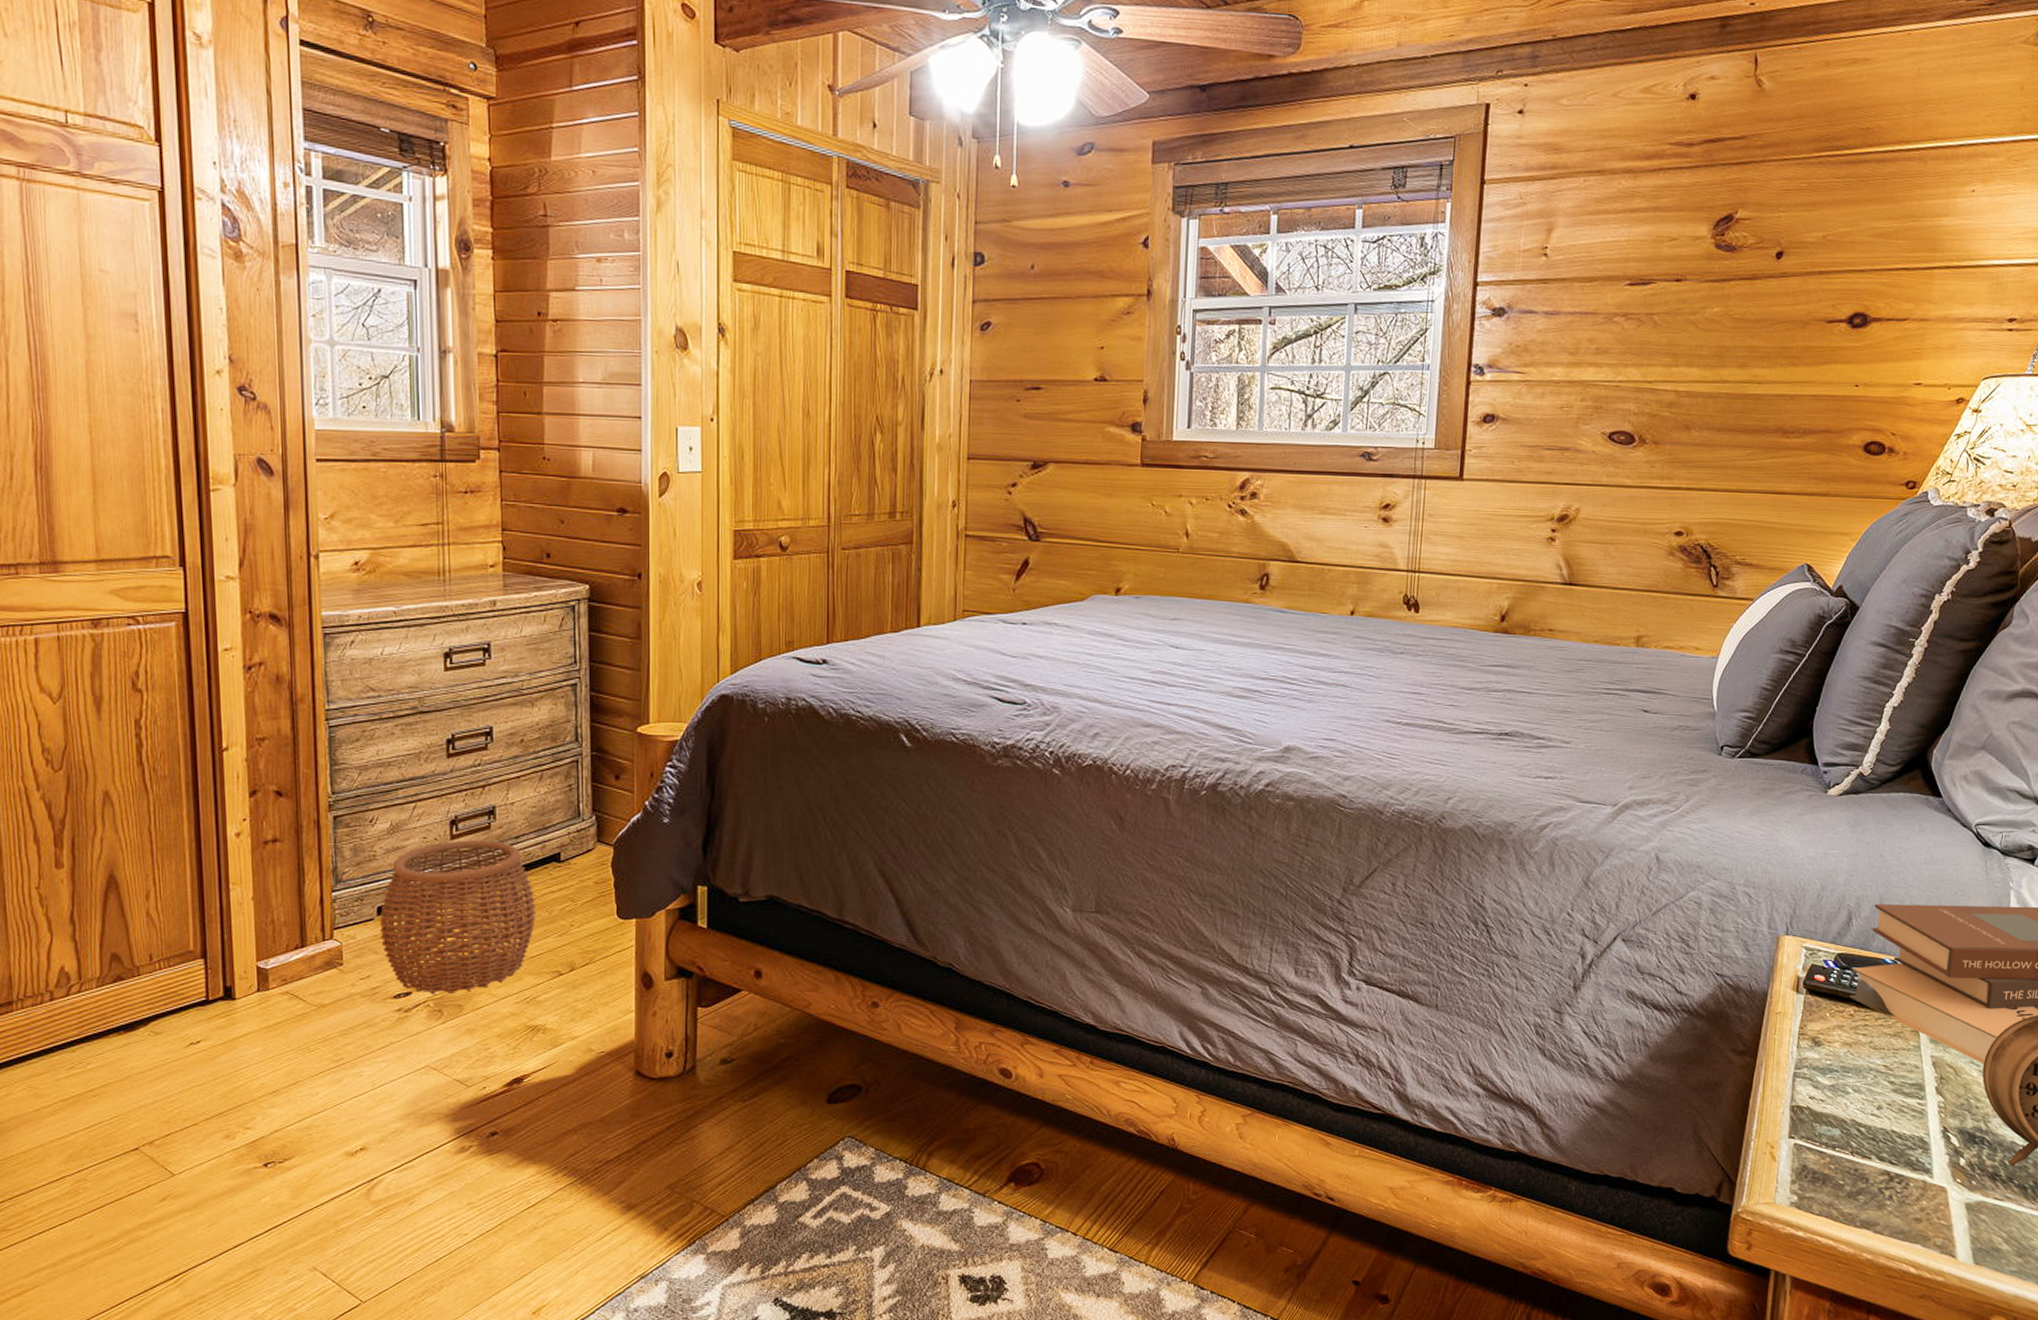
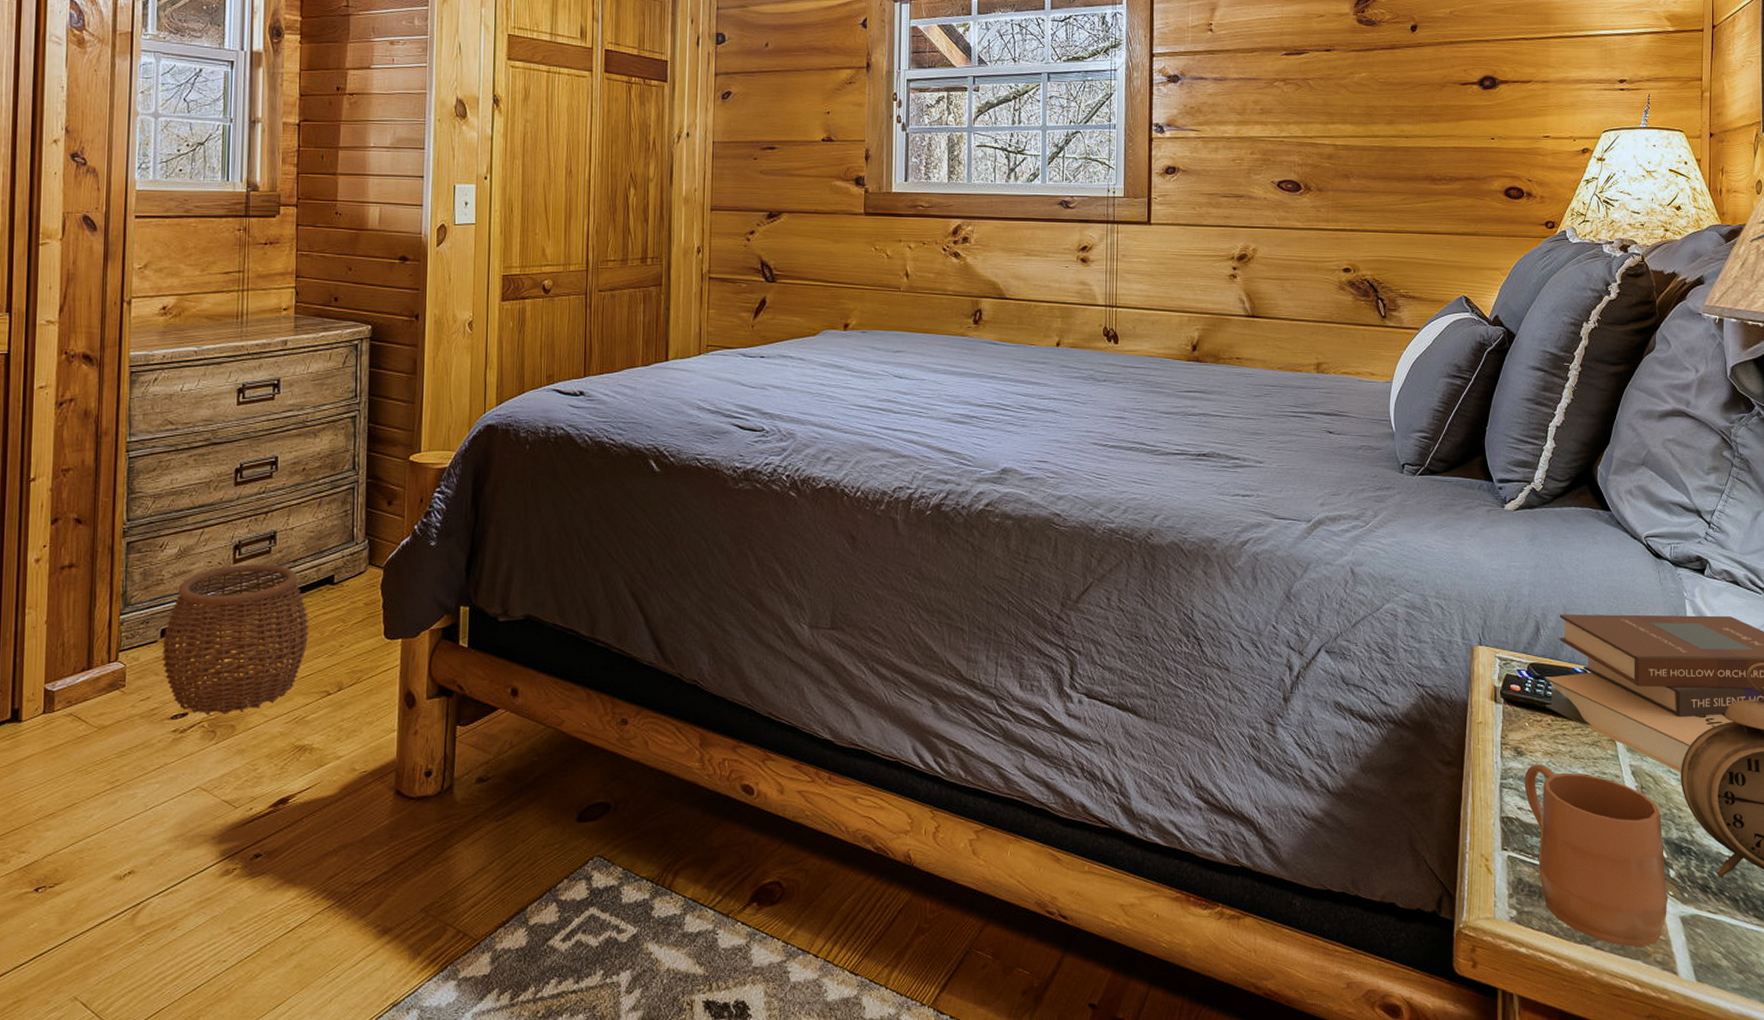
mug: none [1818,1055,1958,1232] -> present [1524,764,1668,947]

